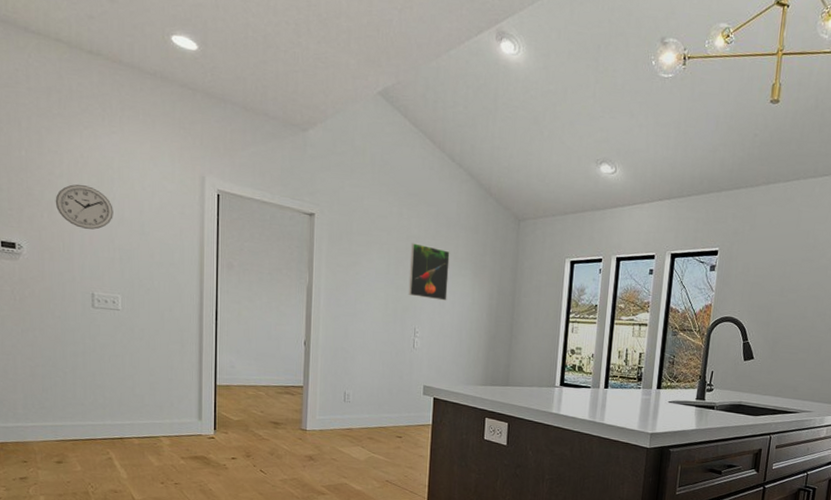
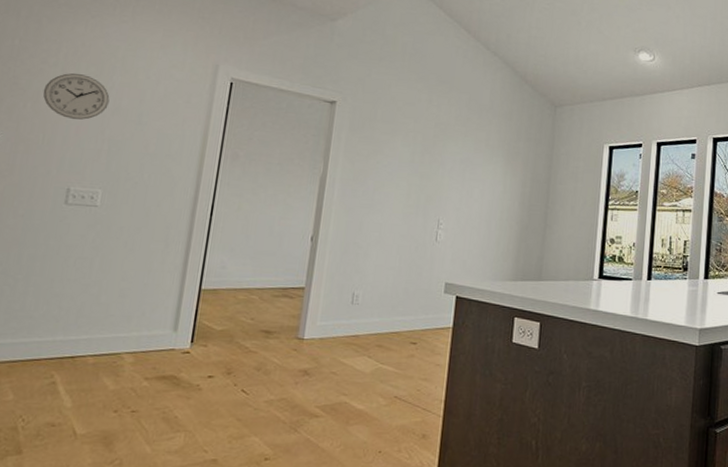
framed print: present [408,243,450,301] -> none [433,130,481,190]

